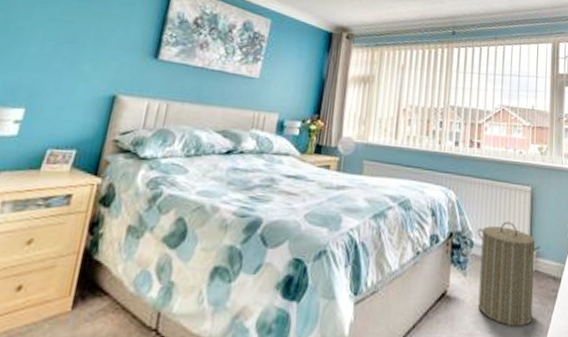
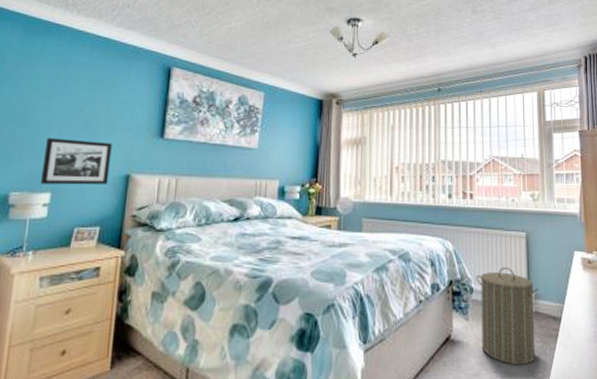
picture frame: none [13,48,100,104] -> present [40,138,112,185]

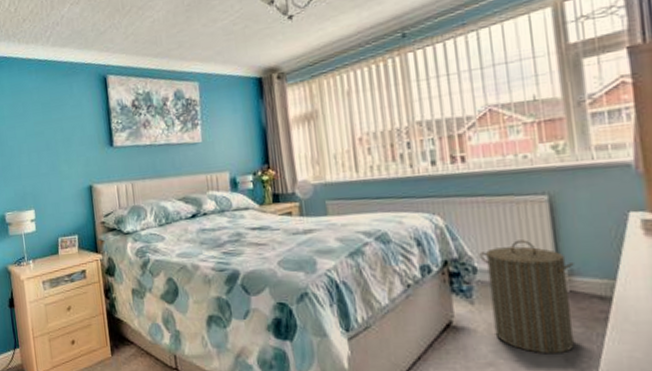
picture frame: present [40,138,112,185] -> none [21,158,76,203]

